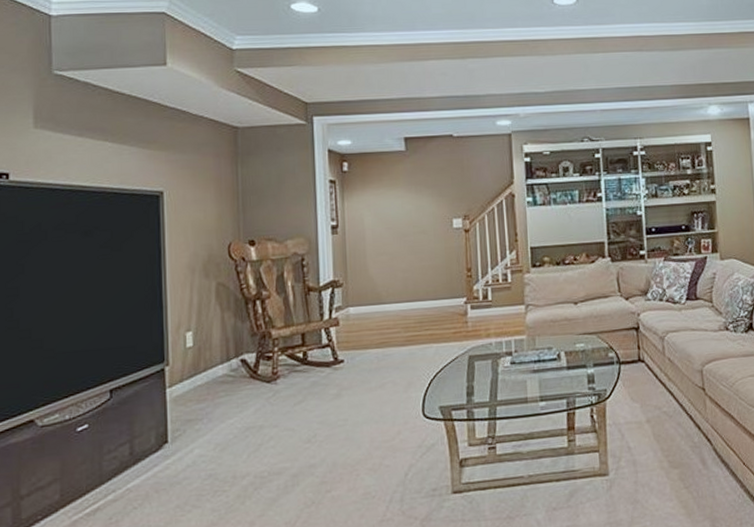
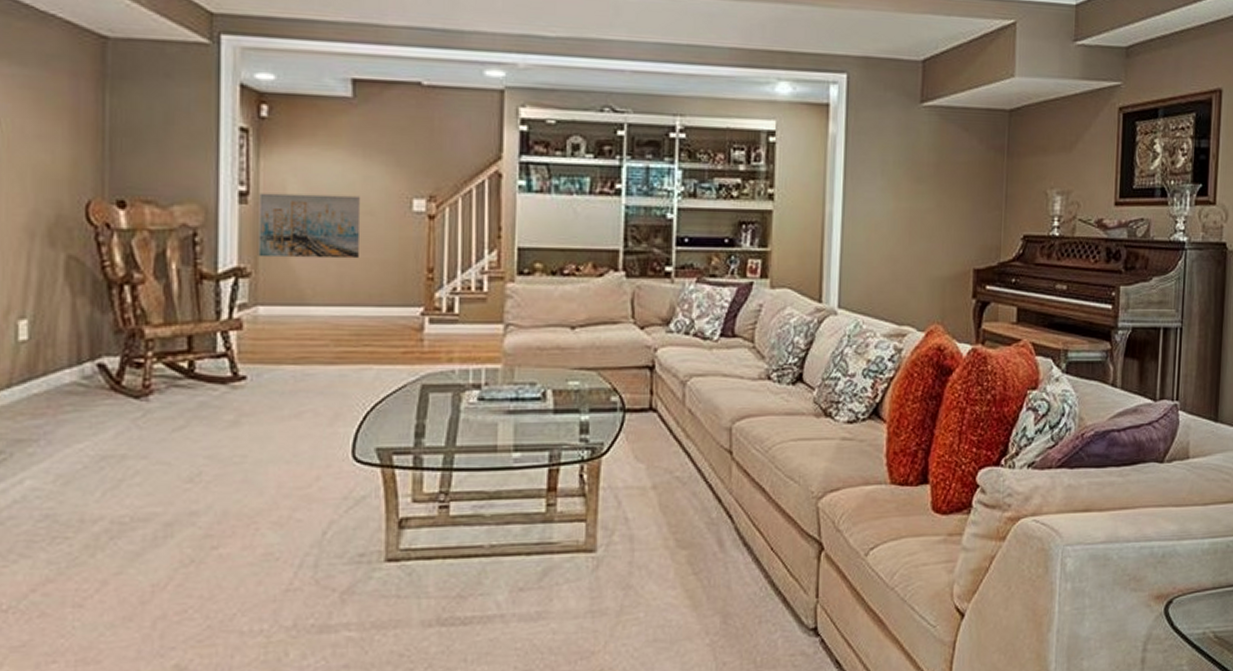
wall art: none [345,220,417,272] -> present [258,193,360,259]

